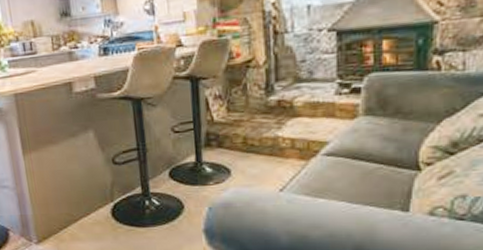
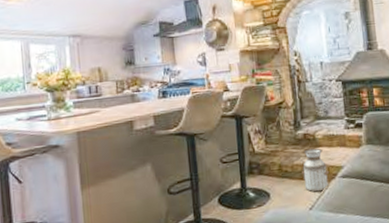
planter: none [272,118,310,171] -> present [302,148,330,192]

